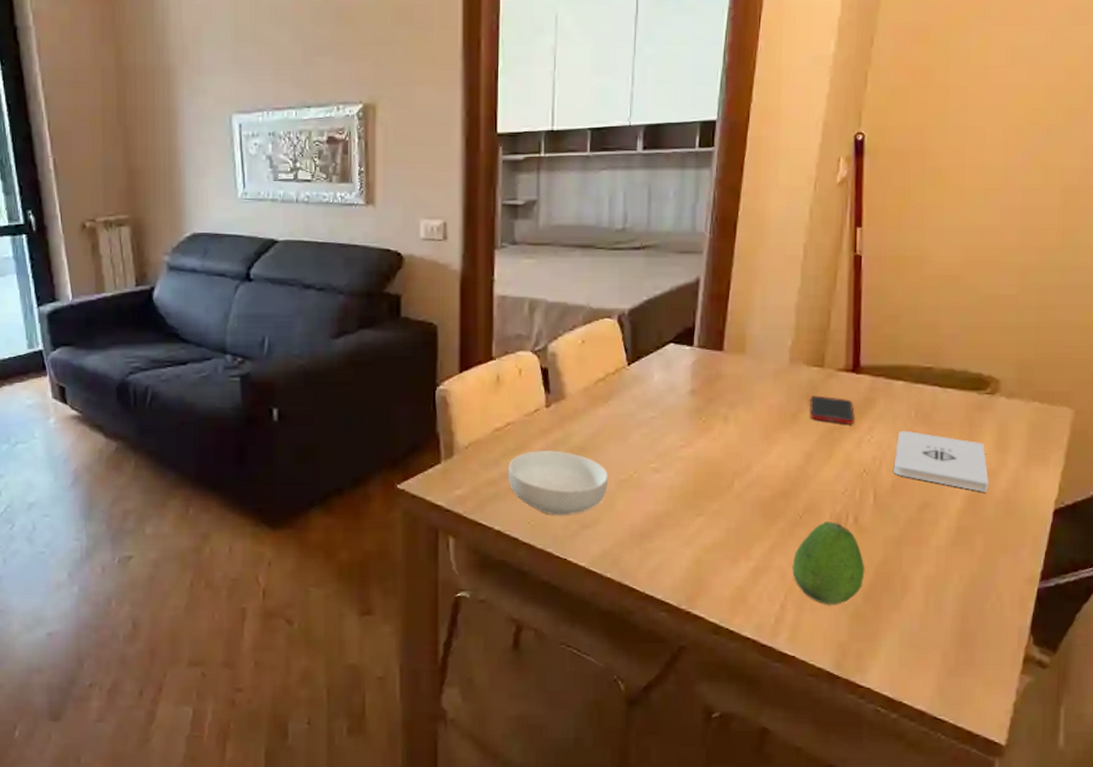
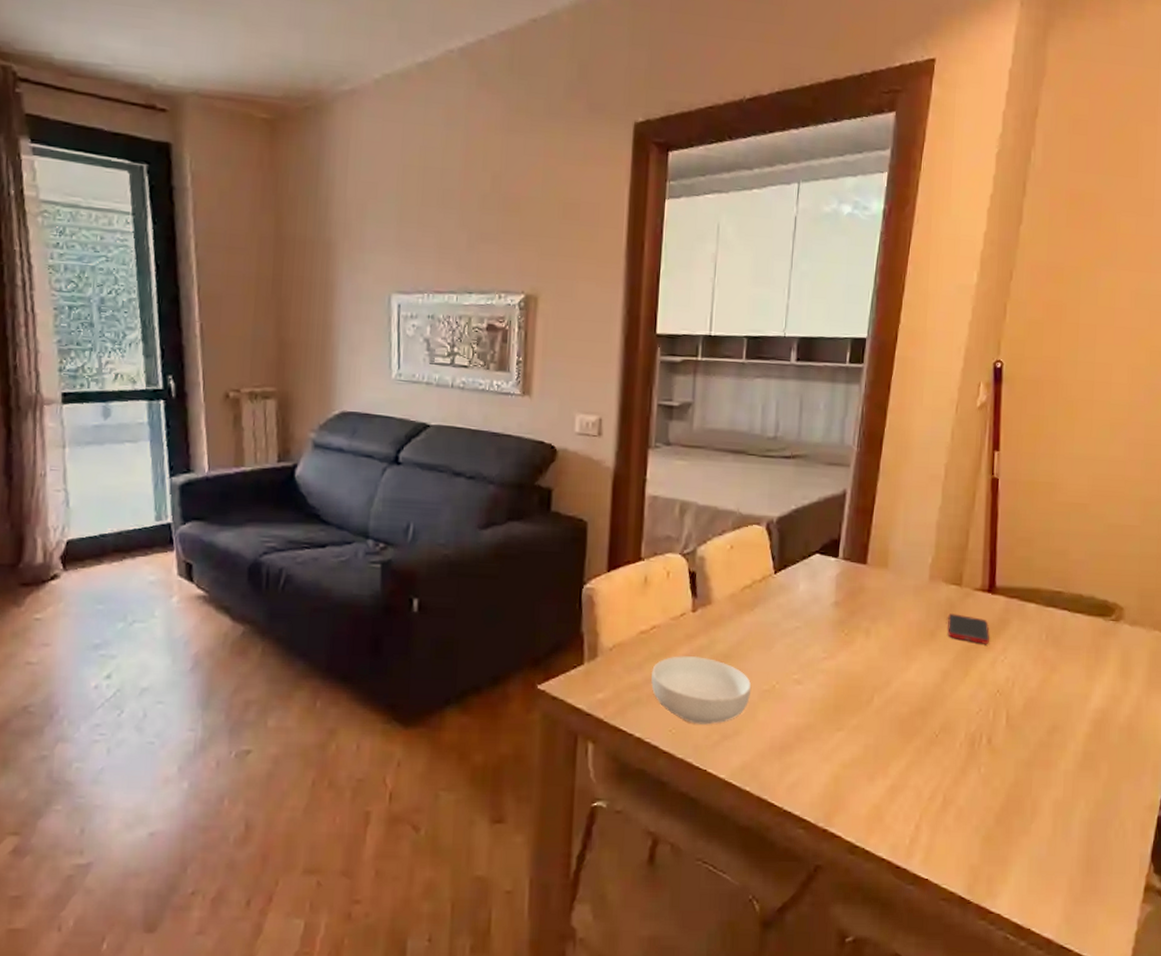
fruit: present [792,522,865,606] -> none [927,741,997,828]
notepad: present [893,430,989,492] -> none [1025,652,1113,717]

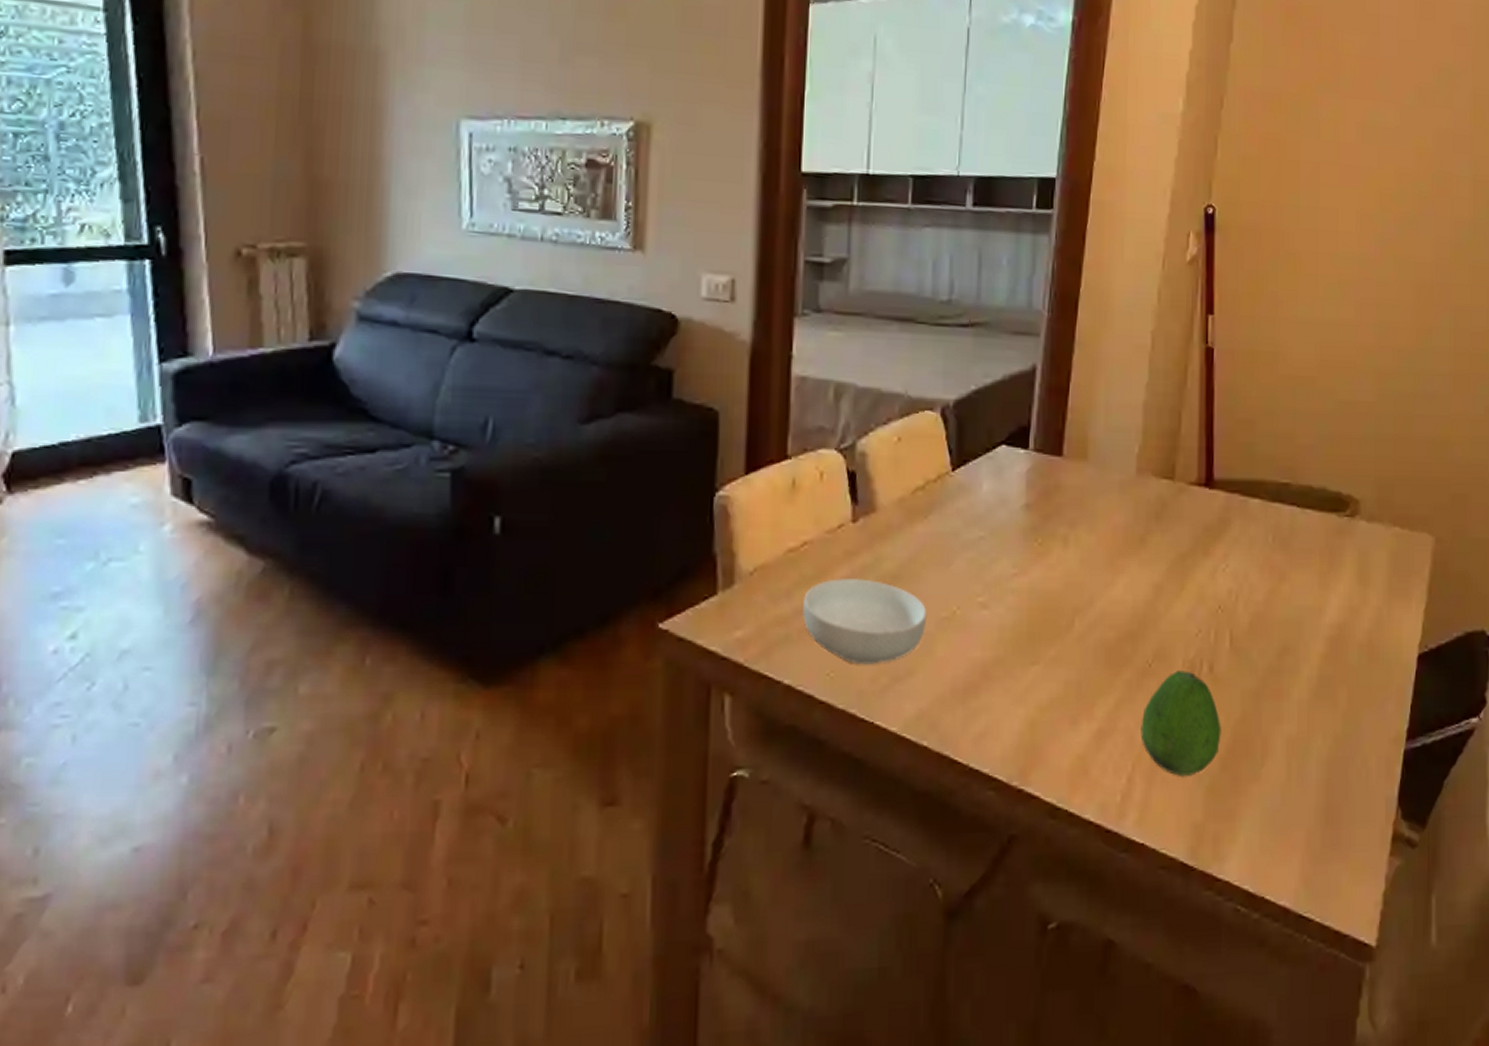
fruit: none [927,741,997,828] -> present [1140,671,1221,777]
cell phone: present [947,613,990,644] -> none [1159,514,1208,550]

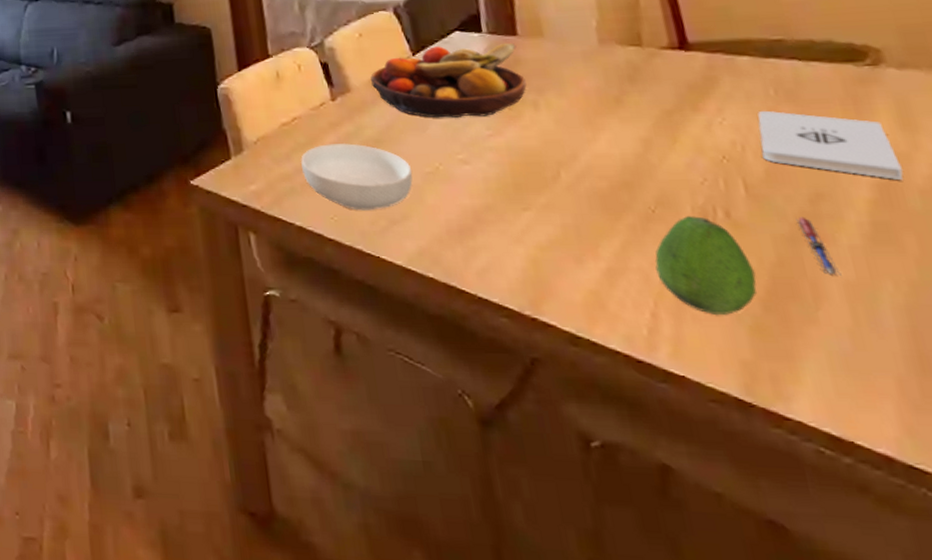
fruit bowl: none [901,462,1061,551] -> present [370,43,527,118]
notepad: none [1251,558,1351,633] -> present [758,110,903,180]
pen: none [1264,671,1287,731] -> present [796,216,842,275]

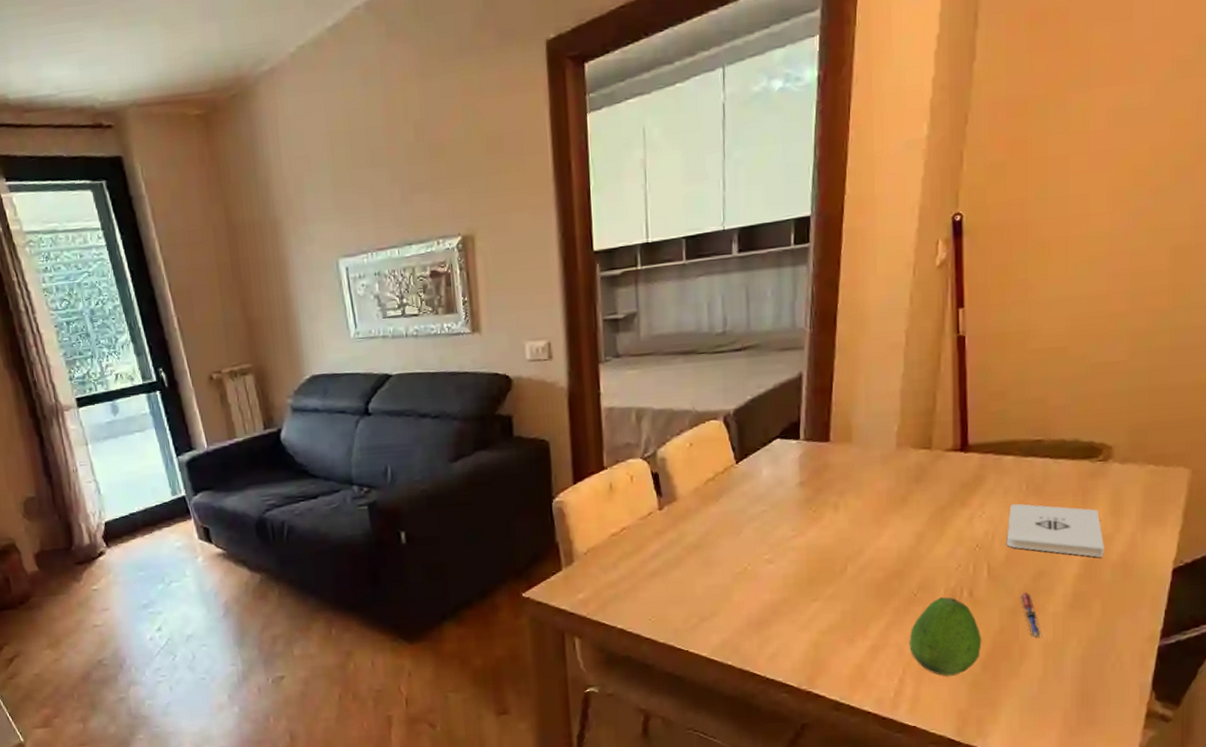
cereal bowl: present [301,143,413,211] -> none [626,550,724,611]
fruit bowl: present [370,43,527,118] -> none [696,449,831,523]

